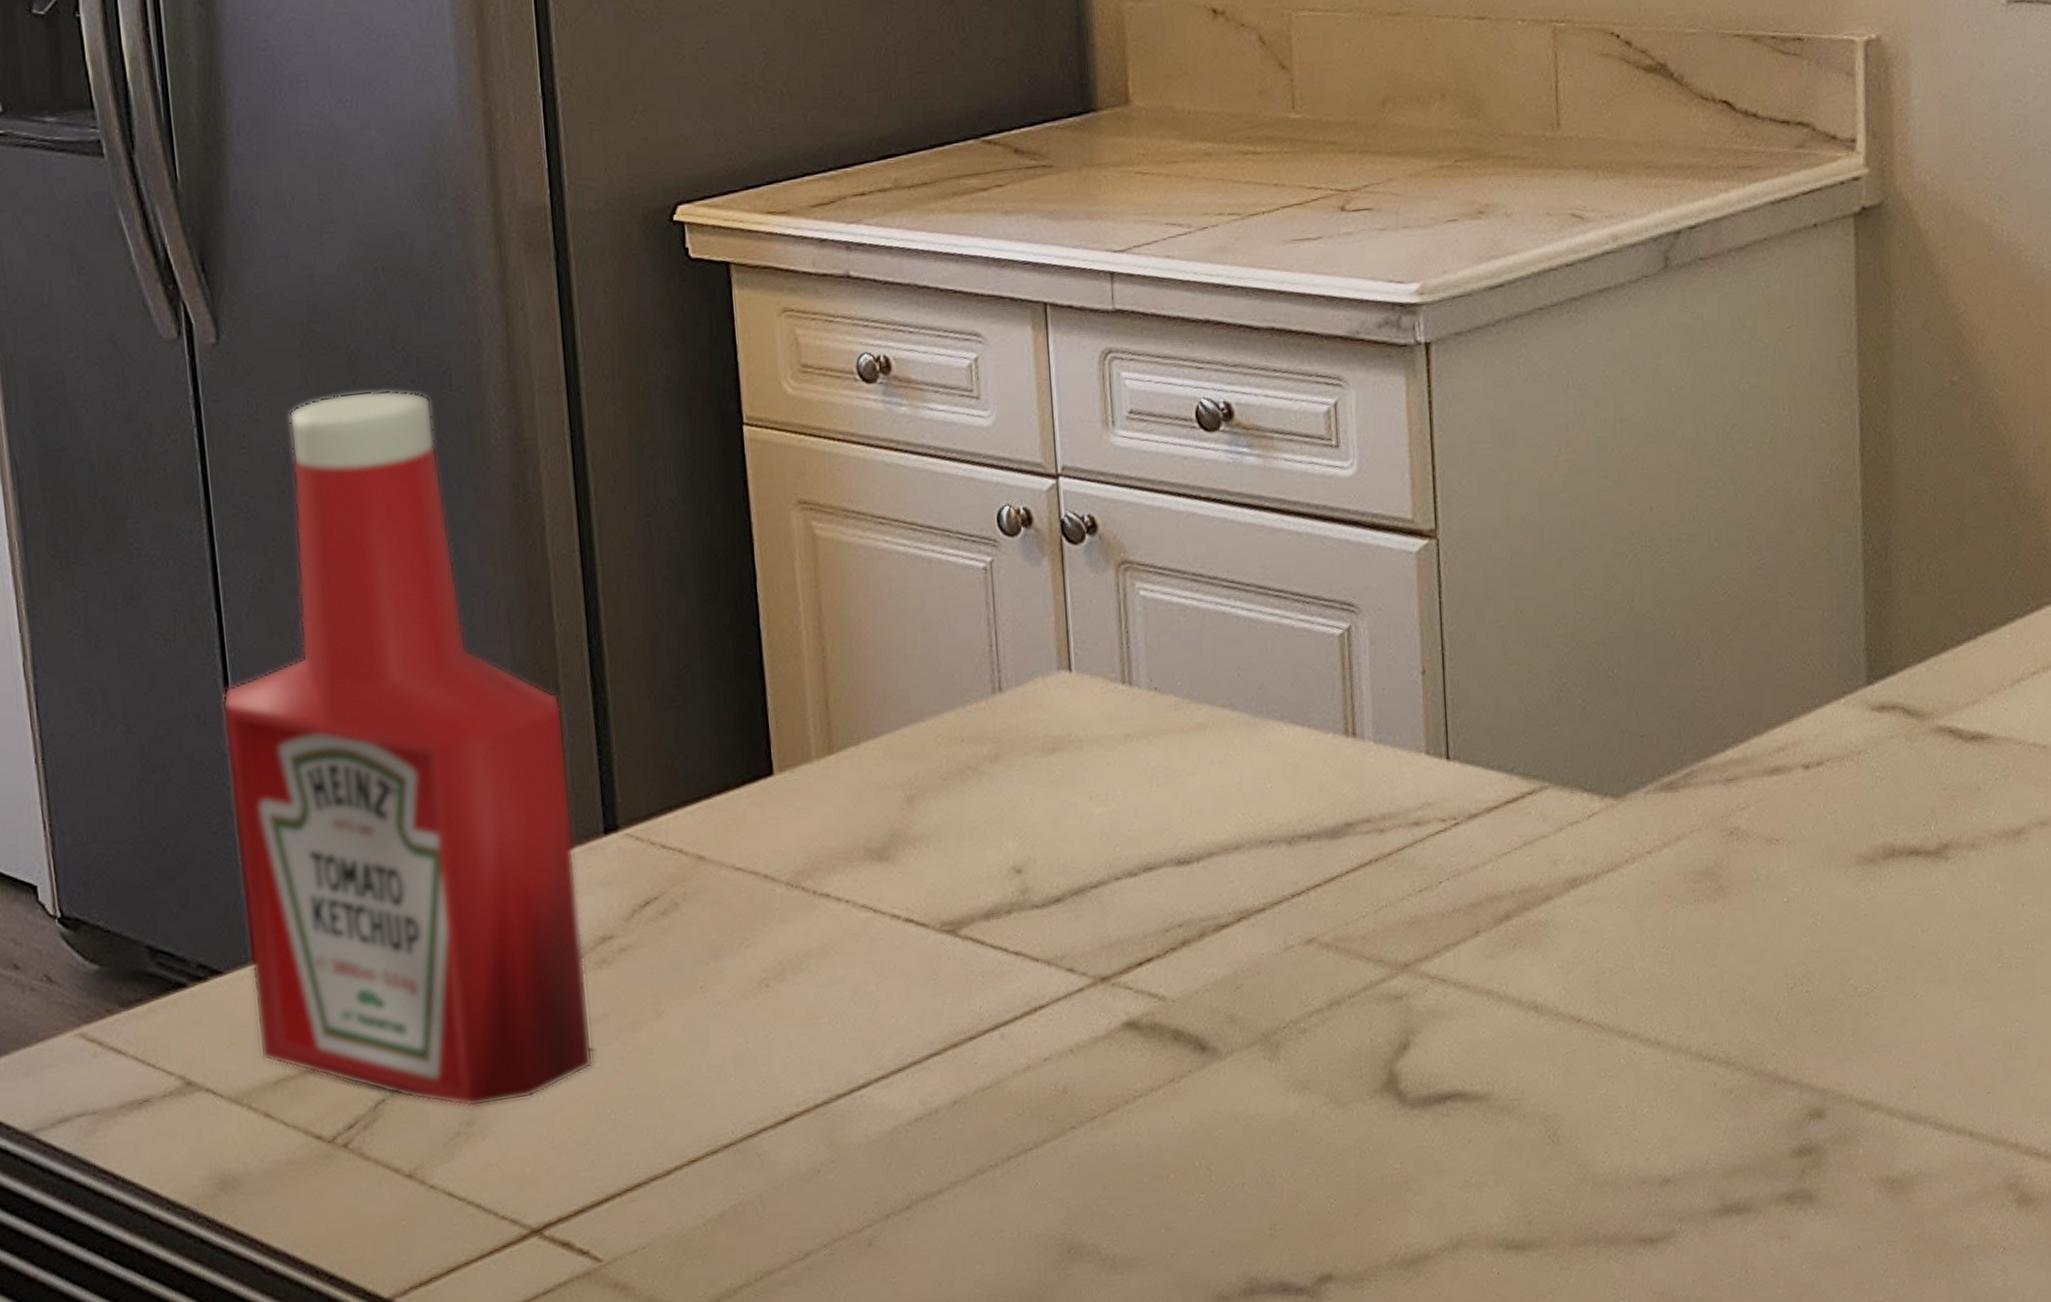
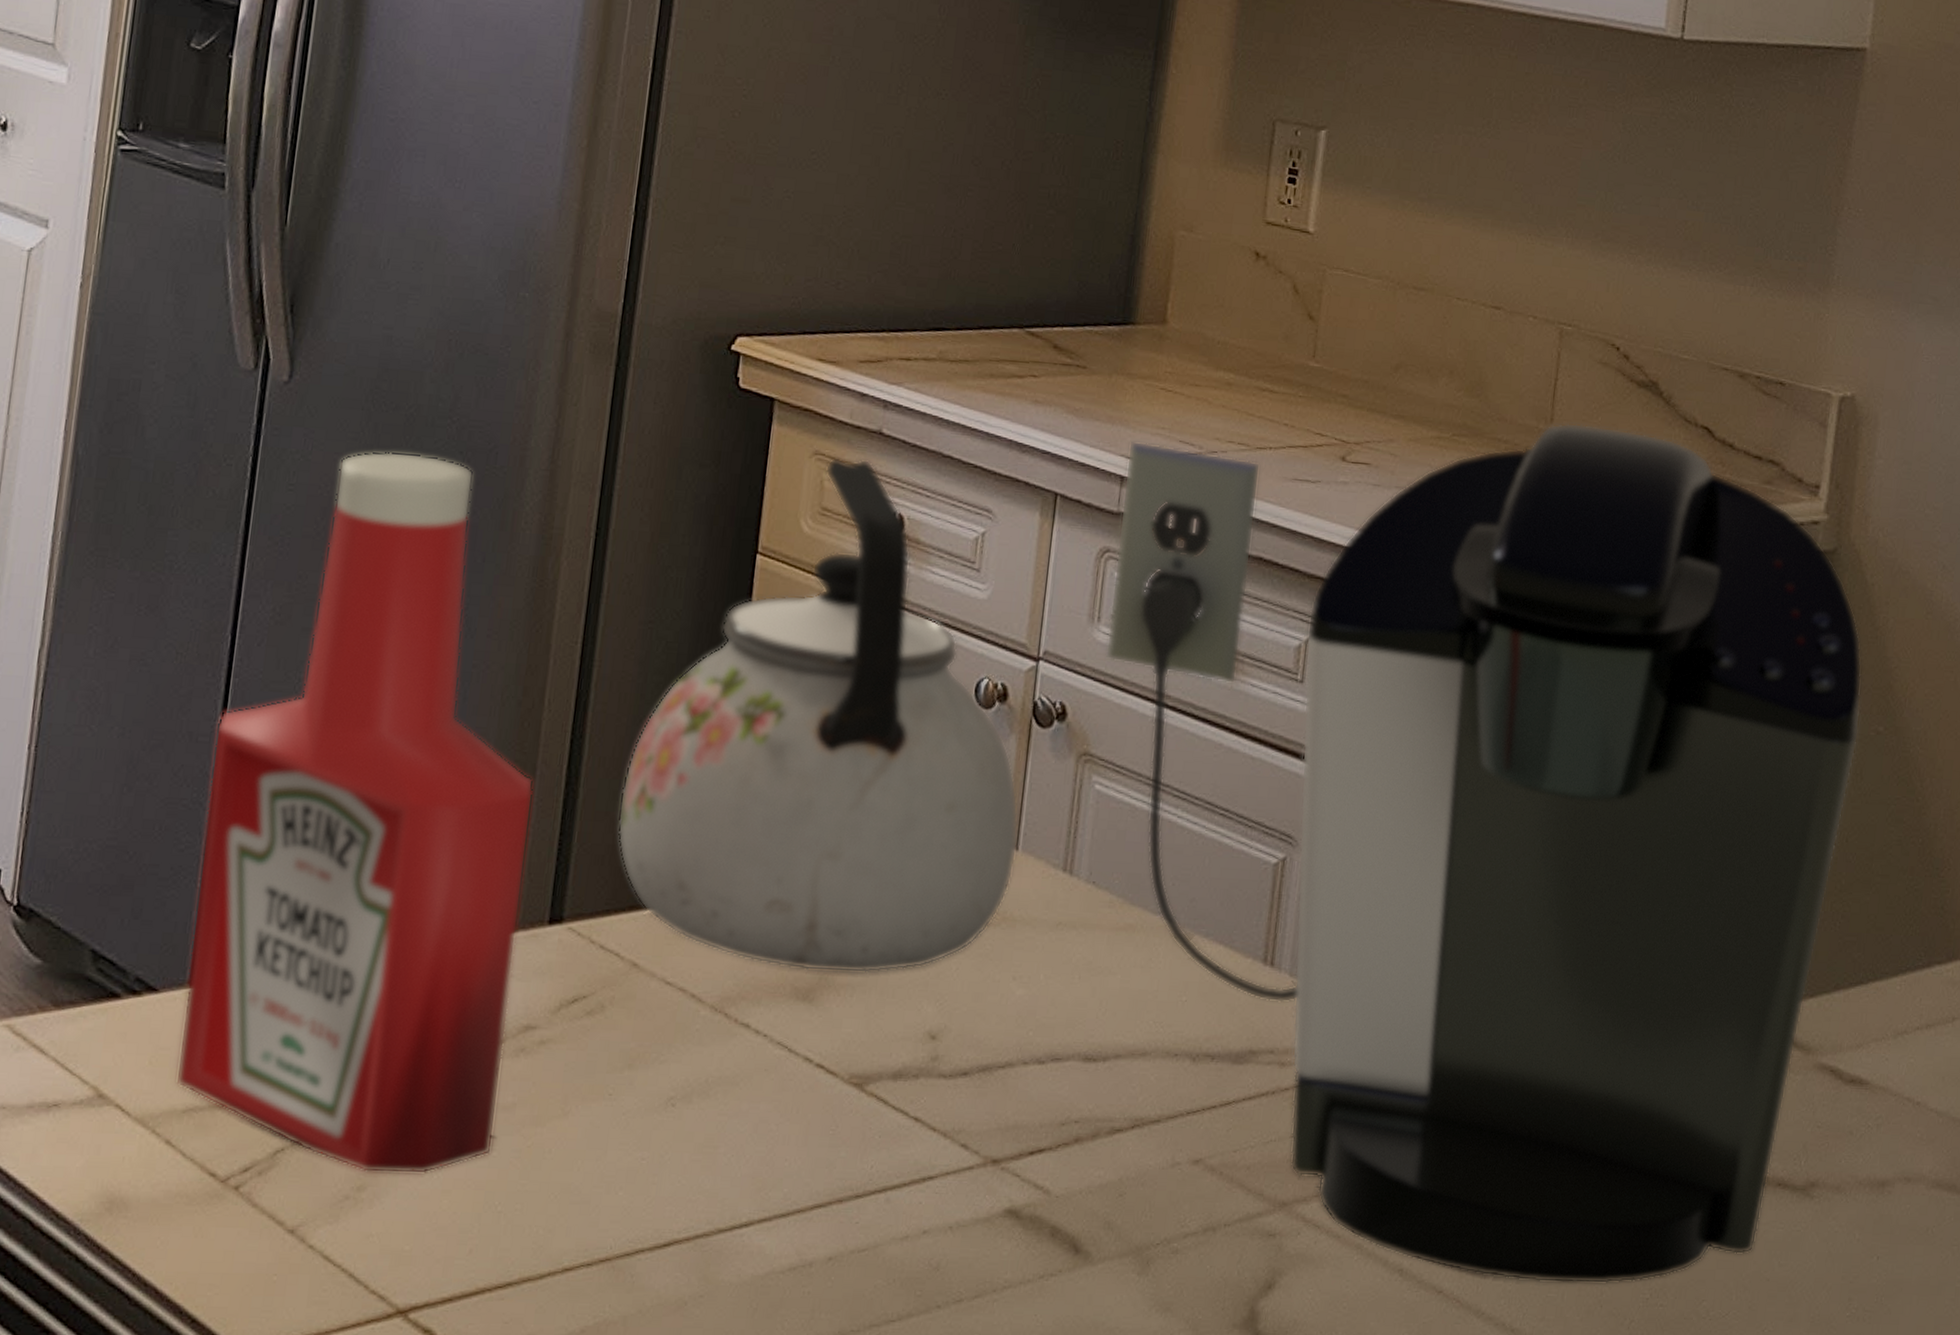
kettle: none [651,306,1071,832] -> present [617,456,1019,974]
coffee maker: none [1112,120,1933,997] -> present [1105,422,1862,1284]

